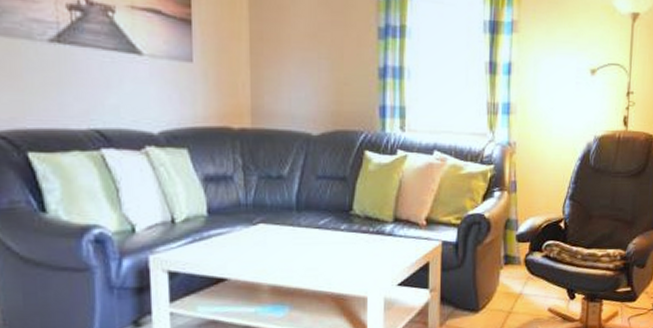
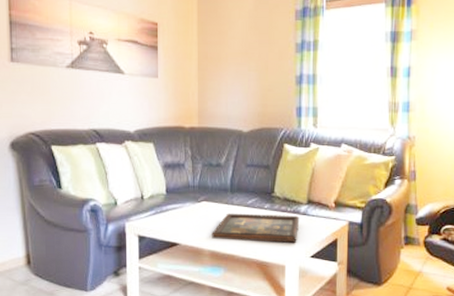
decorative tray: none [272,236,385,271] -> present [212,213,300,243]

